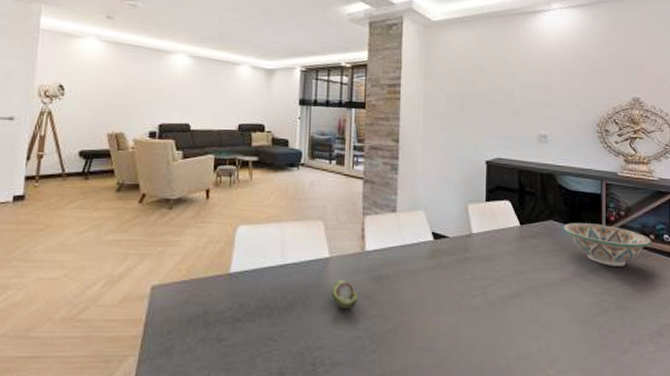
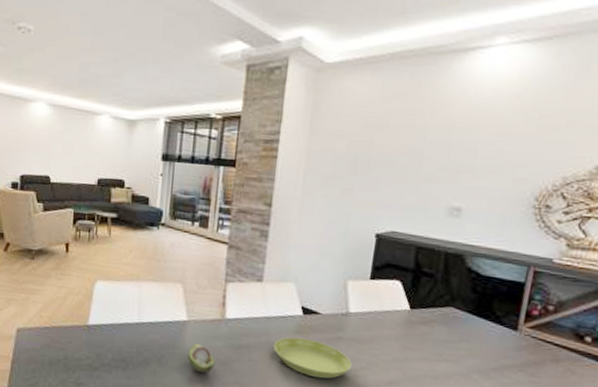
saucer: none [410,262,479,300] -> present [273,337,352,379]
decorative bowl: present [563,223,652,266] -> none [465,312,587,368]

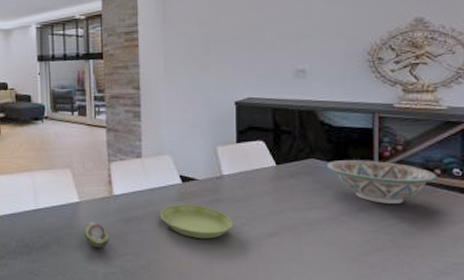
decorative bowl: none [465,312,587,368] -> present [326,160,437,204]

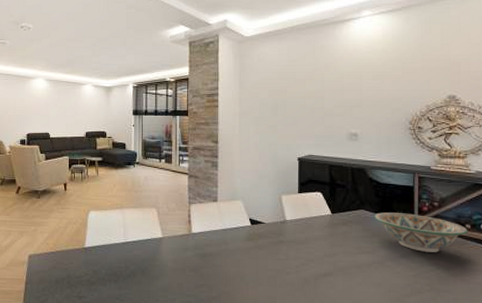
fruit: present [83,221,111,249] -> none [165,255,188,280]
saucer: present [159,204,232,239] -> none [231,243,293,276]

